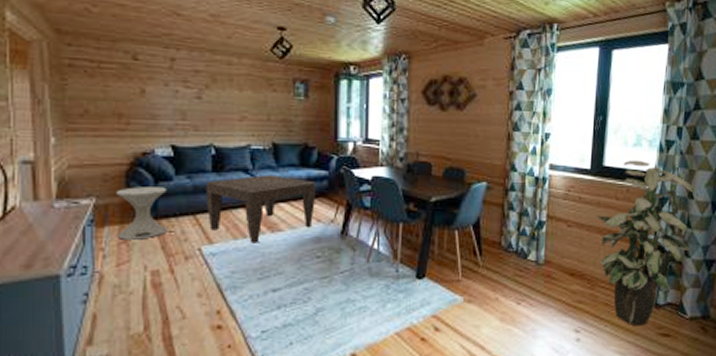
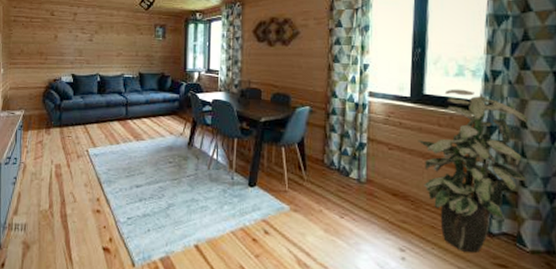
side table: present [116,187,167,240] -> none [36,103,68,141]
coffee table: present [206,175,315,243] -> none [92,96,169,149]

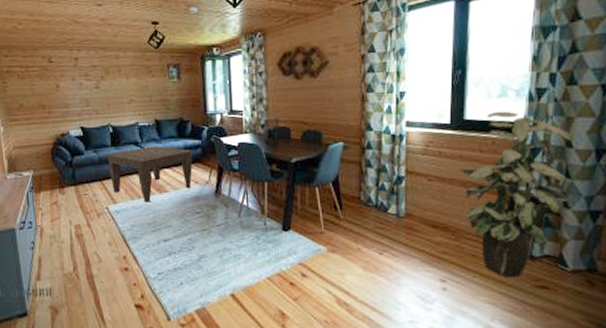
coffee table: none [92,96,169,149] -> present [108,146,193,203]

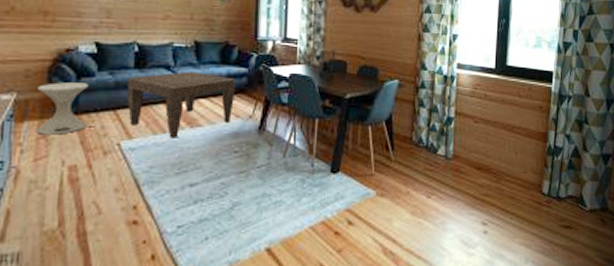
side table: none [46,160,83,202] -> present [37,82,89,135]
indoor plant: present [458,111,574,277] -> none [501,60,591,218]

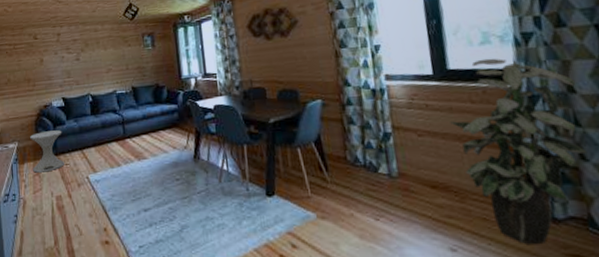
coffee table: present [127,71,235,139] -> none [88,112,170,171]
indoor plant: none [501,60,591,218] -> present [450,58,588,244]

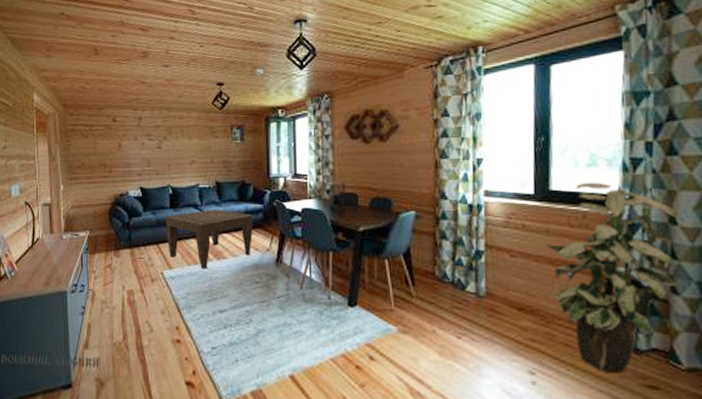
side table: present [30,130,64,173] -> none [103,221,138,265]
coffee table: none [88,112,170,171] -> present [166,209,253,269]

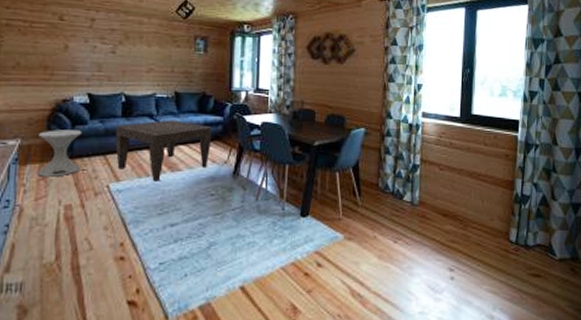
side table: none [103,221,138,265] -> present [38,130,83,177]
indoor plant: present [545,182,680,373] -> none [466,109,559,265]

